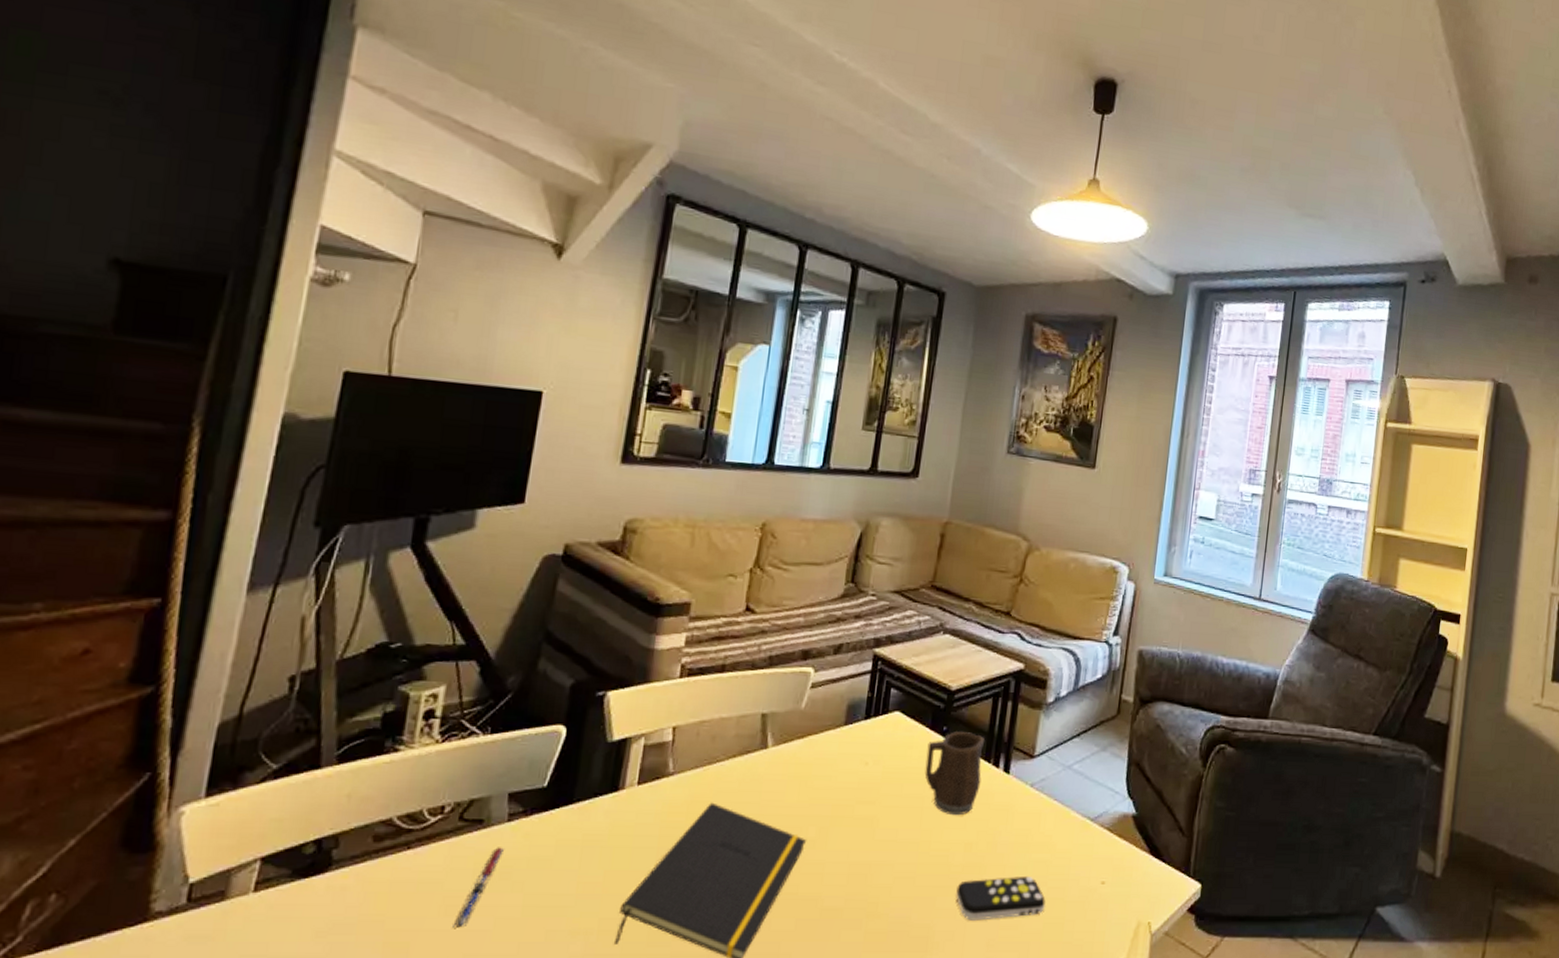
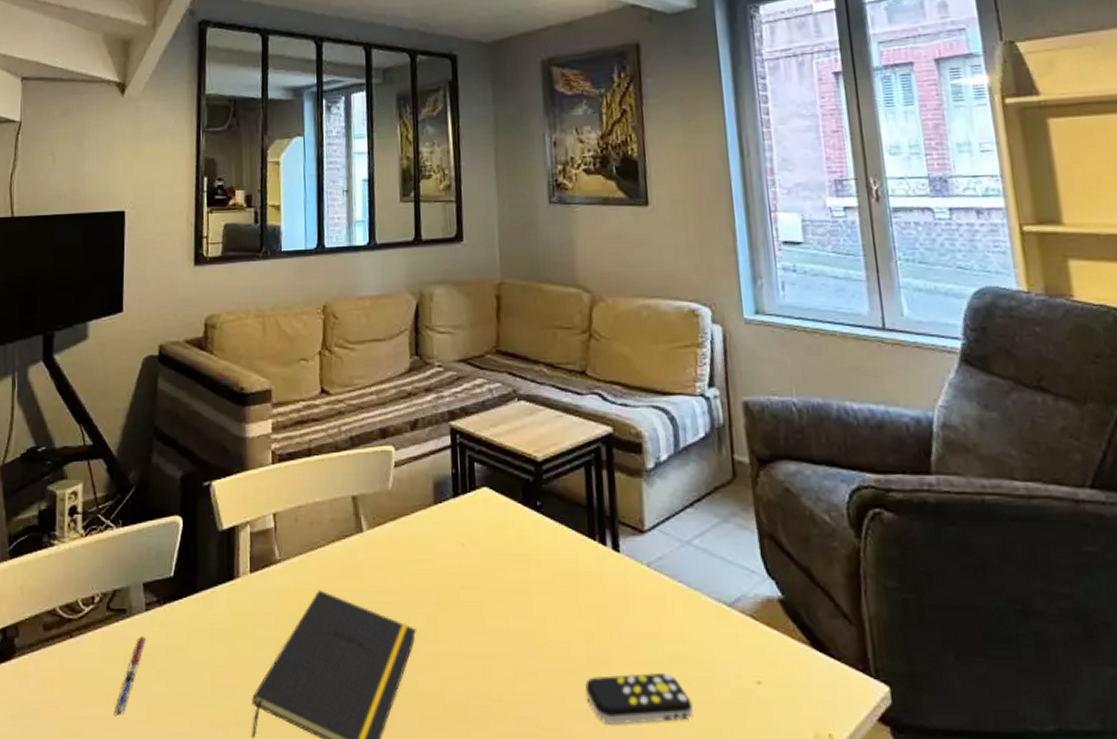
mug: present [924,732,986,816] -> none [523,507,590,602]

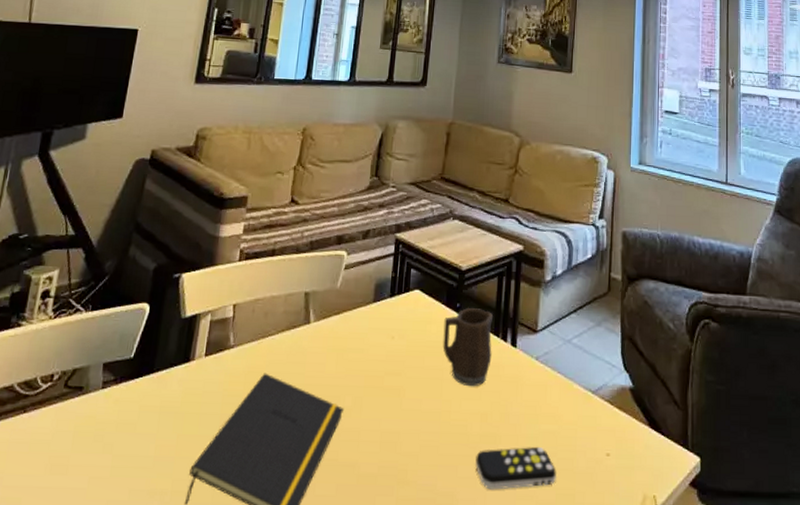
pen: present [114,636,147,715] -> none [56,412,99,485]
mug: none [523,507,590,602] -> present [443,308,494,387]

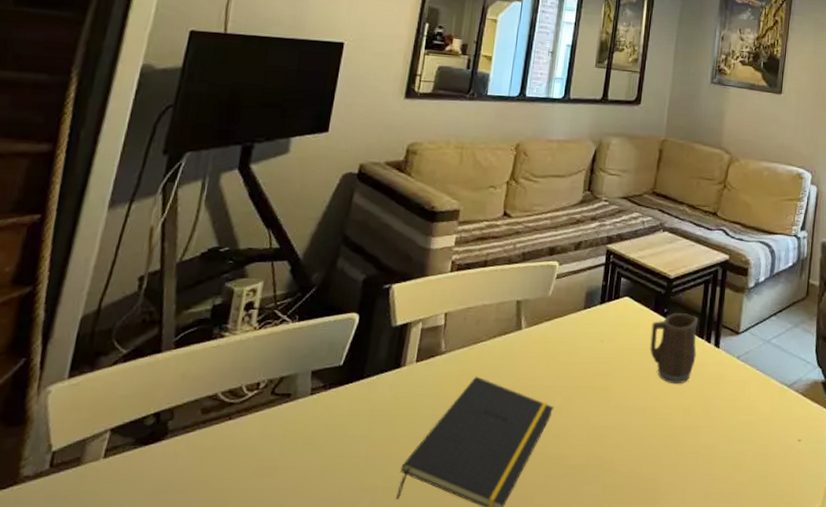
remote control: present [475,447,556,490] -> none [677,436,752,475]

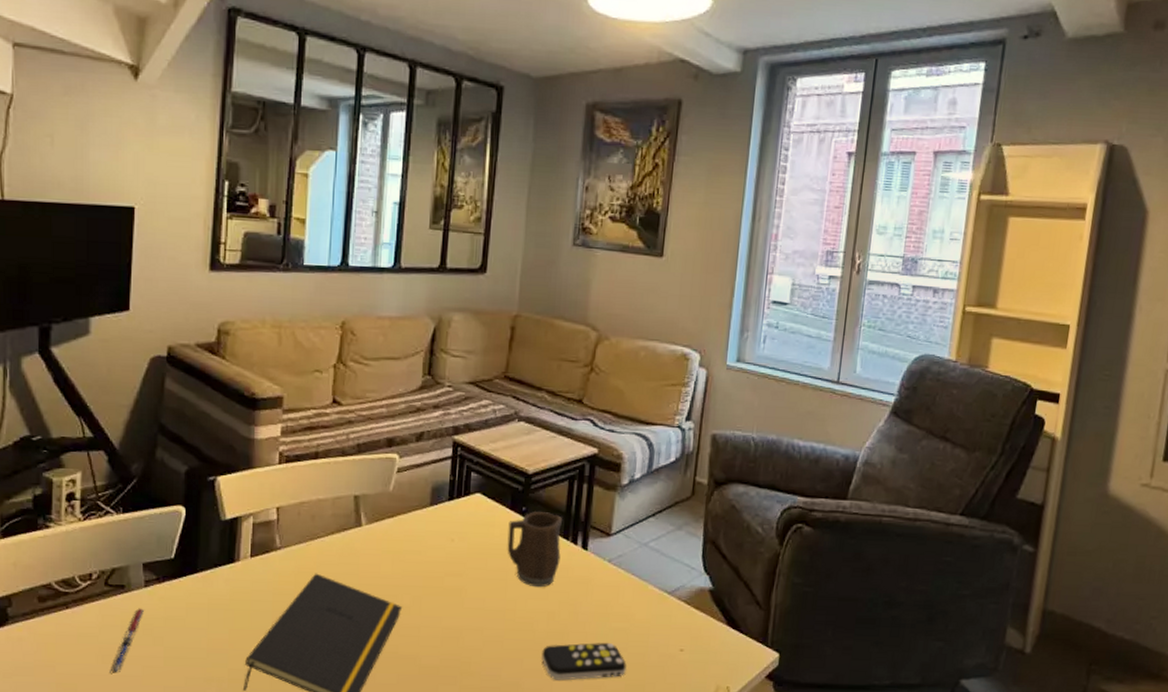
pen: none [264,417,308,487] -> present [110,608,145,673]
remote control: none [677,436,752,475] -> present [542,643,627,681]

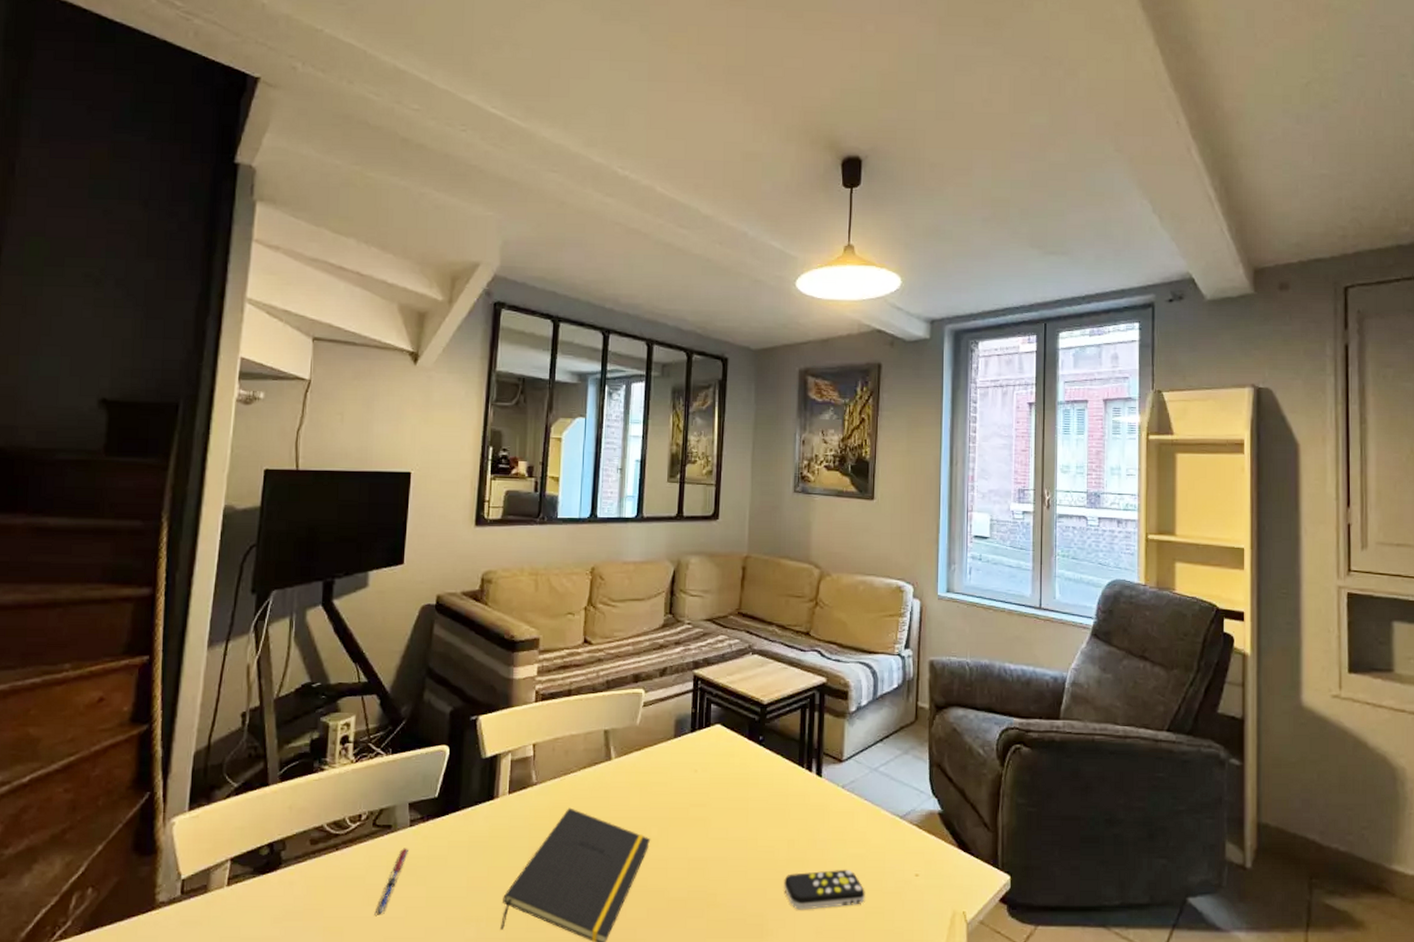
mug: present [507,512,563,588] -> none [747,741,798,816]

